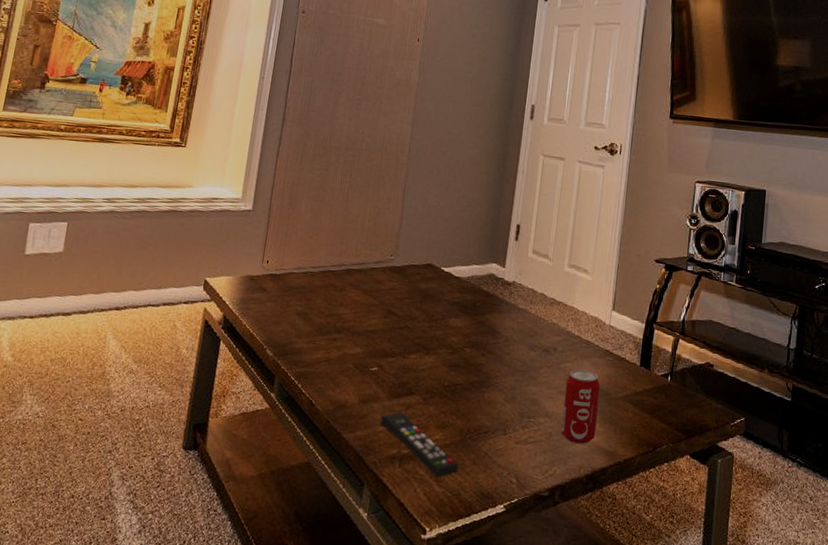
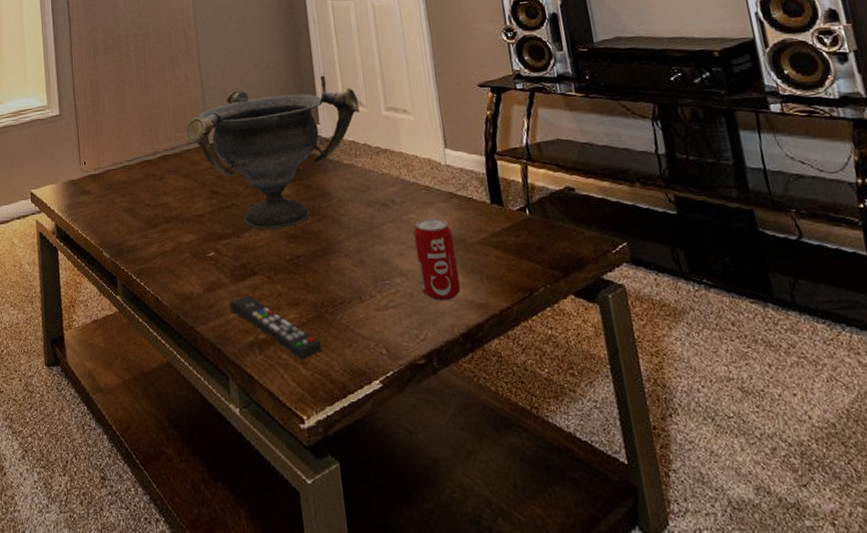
decorative bowl: none [374,221,547,357] -> present [185,87,359,229]

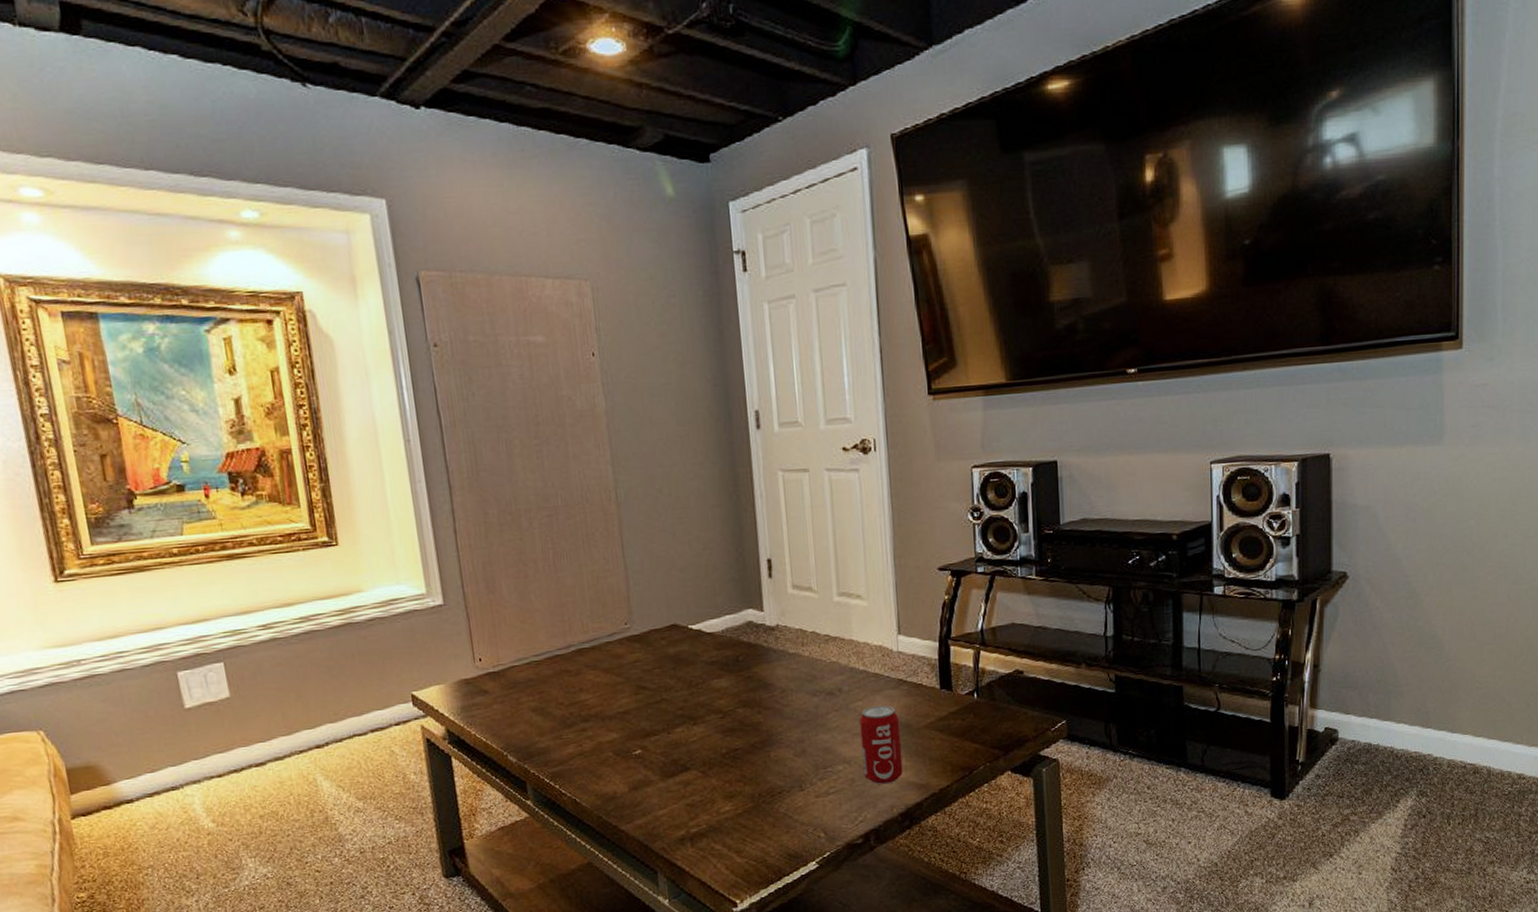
decorative bowl: present [185,87,359,229] -> none [605,571,809,724]
remote control: present [229,295,323,360] -> none [658,791,759,849]

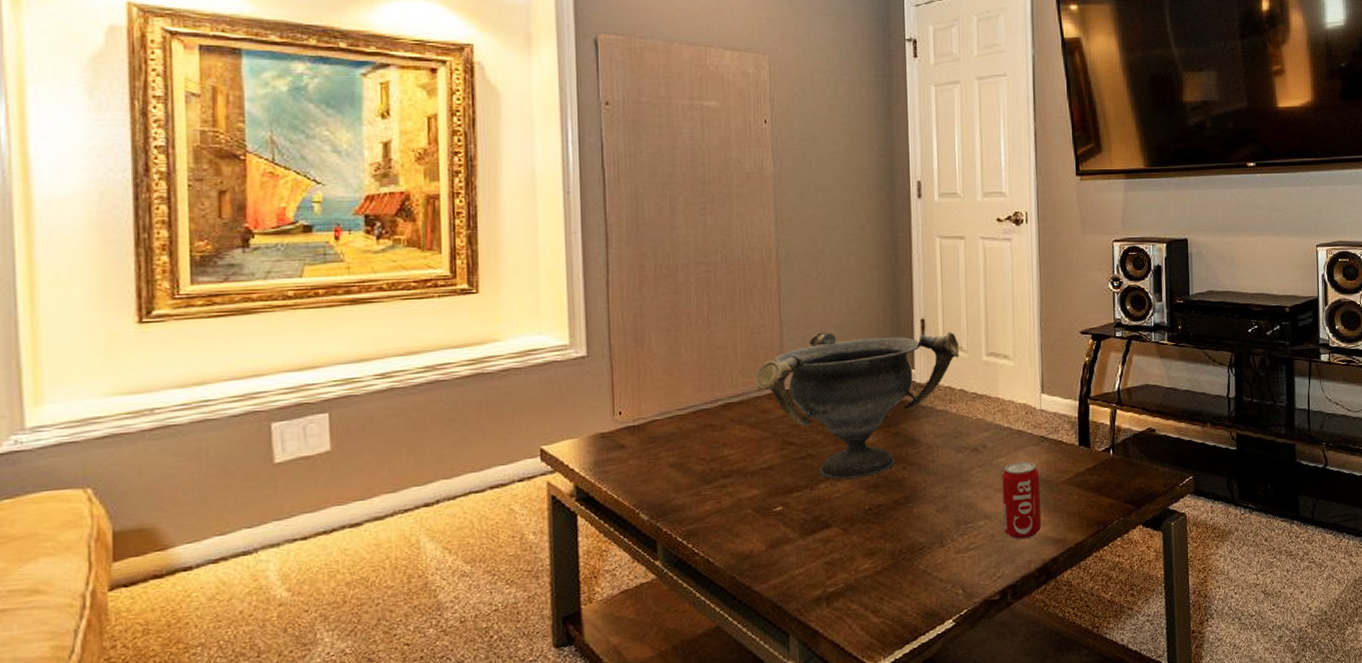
decorative bowl: none [605,571,809,724] -> present [755,331,960,480]

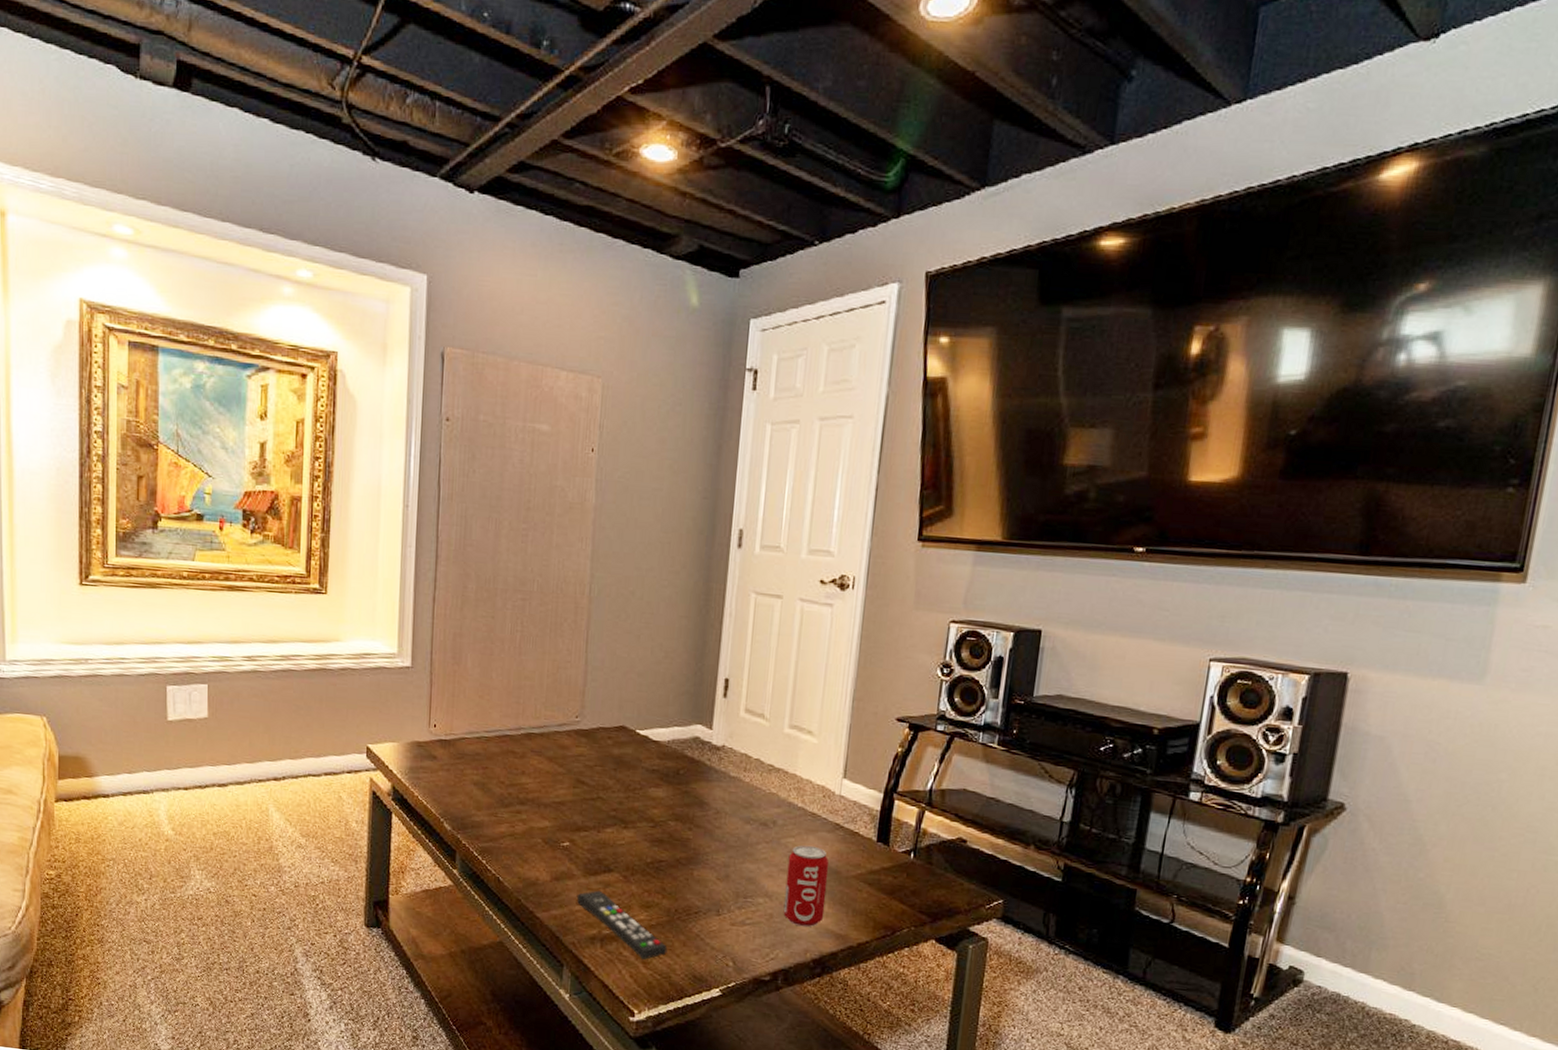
decorative bowl: present [755,331,960,480] -> none [556,676,762,831]
remote control: none [795,548,896,608] -> present [576,890,668,960]

